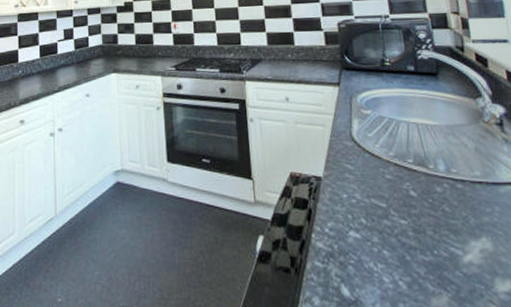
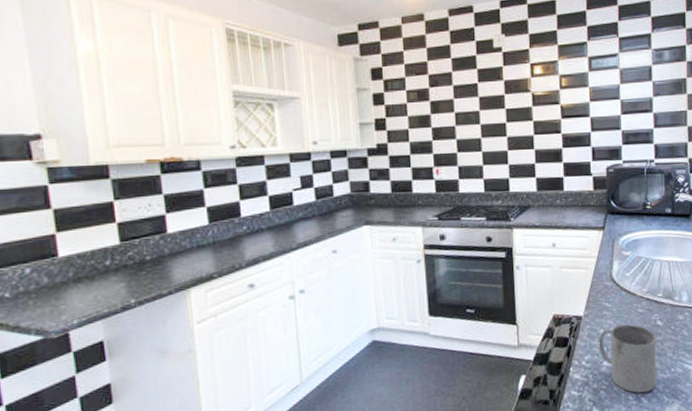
mug: none [342,191,418,276] -> present [598,324,658,394]

